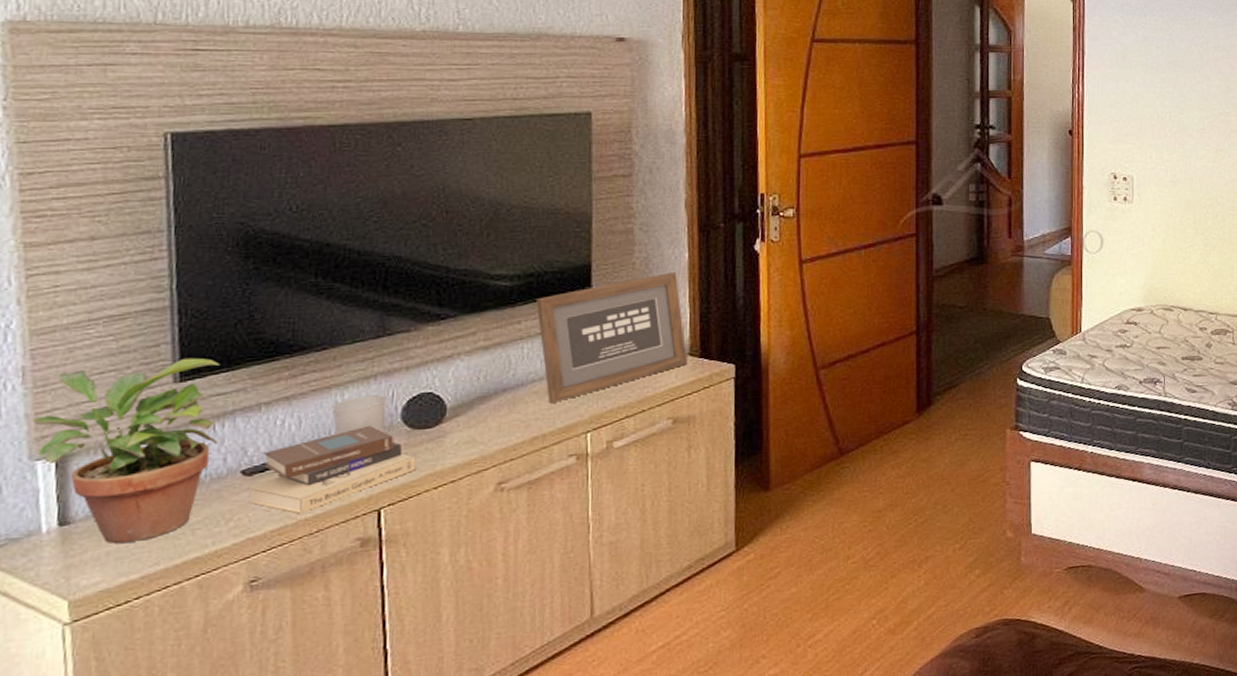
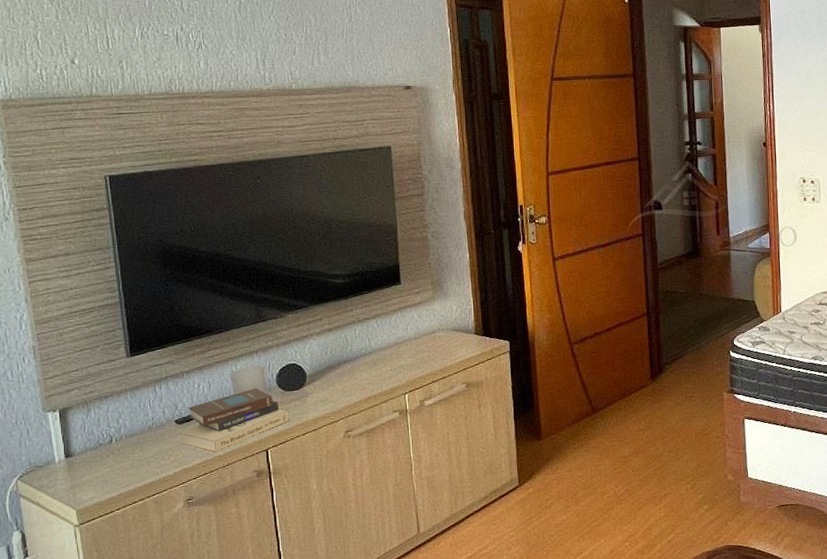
potted plant: present [32,357,220,544] -> none [42,339,159,471]
picture frame: present [536,272,688,403] -> none [362,269,475,371]

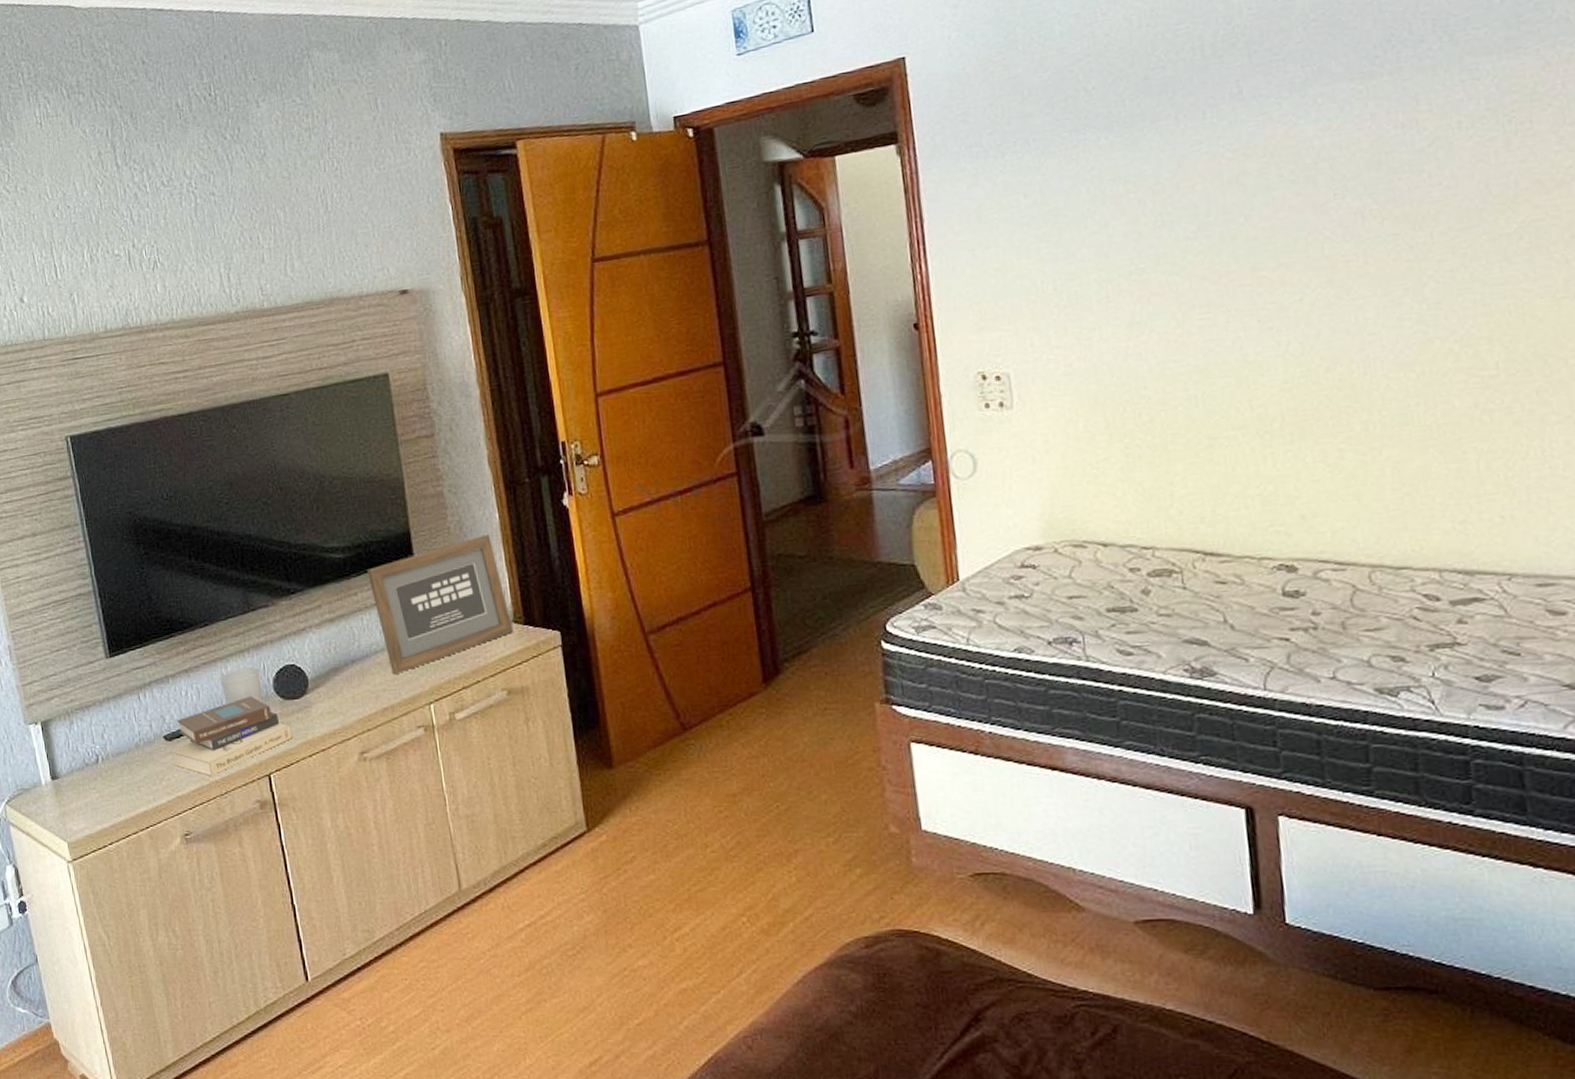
picture frame: none [362,269,475,371] -> present [367,534,514,674]

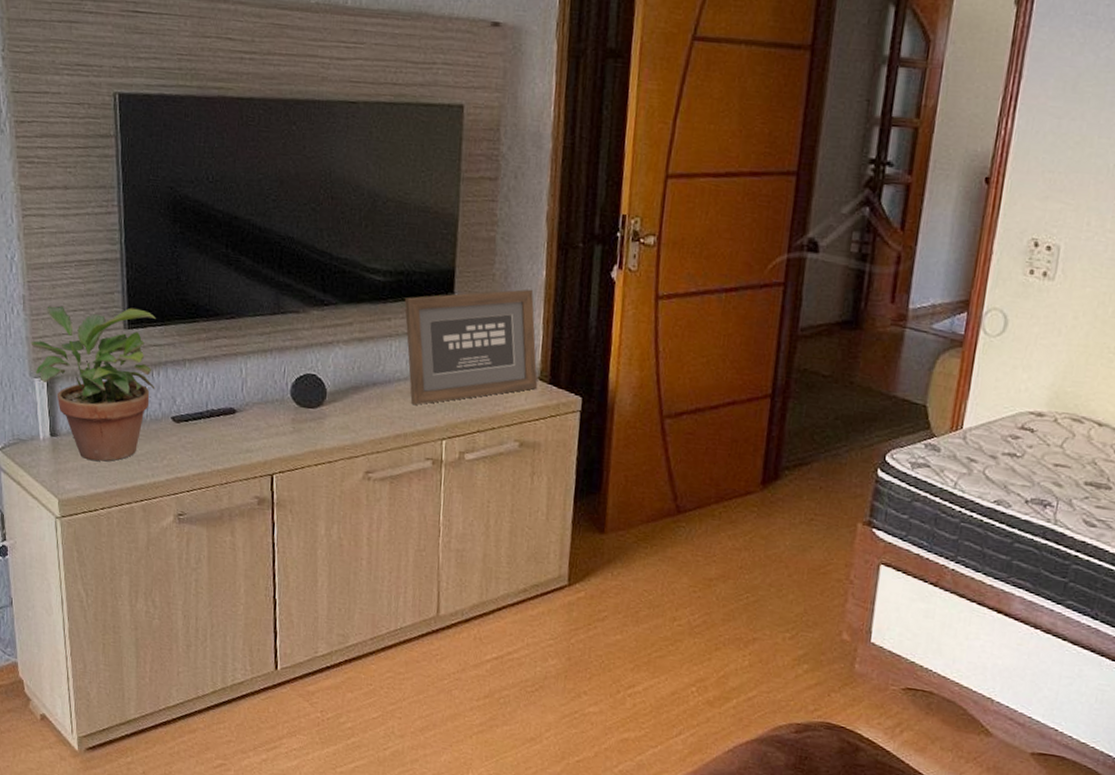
potted plant: none [21,635,144,797] -> present [31,306,156,462]
books: present [170,696,292,777] -> none [176,395,301,465]
candle holder: present [219,667,263,704] -> none [238,366,280,406]

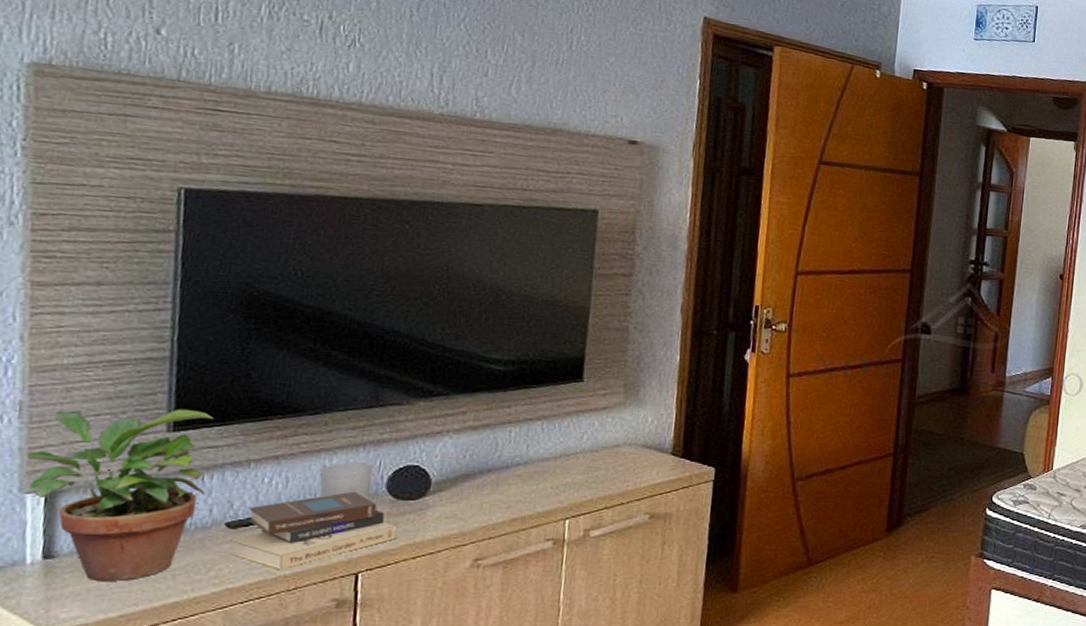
books: none [176,395,301,465] -> present [230,491,397,571]
candle holder: none [238,366,280,406] -> present [319,462,374,500]
picture frame: present [405,289,538,405] -> none [527,372,670,487]

